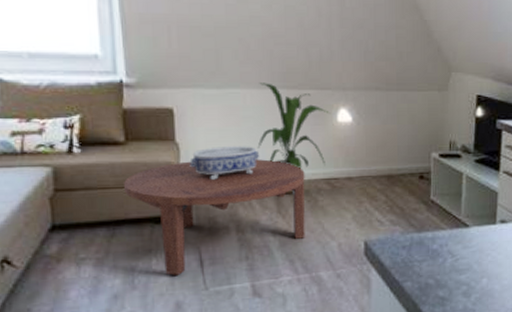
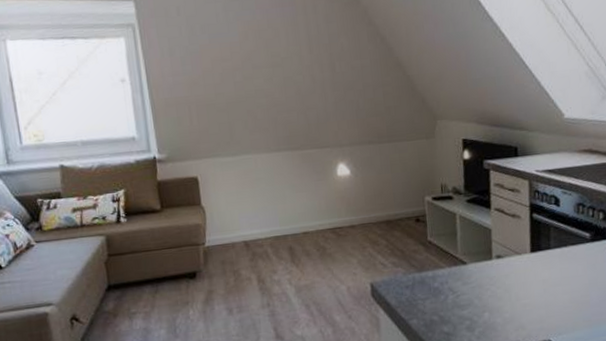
coffee table: present [124,159,305,276] -> none [162,215,318,324]
decorative bowl: present [190,146,260,180] -> none [214,204,273,237]
house plant: present [257,83,331,195] -> none [267,147,331,245]

